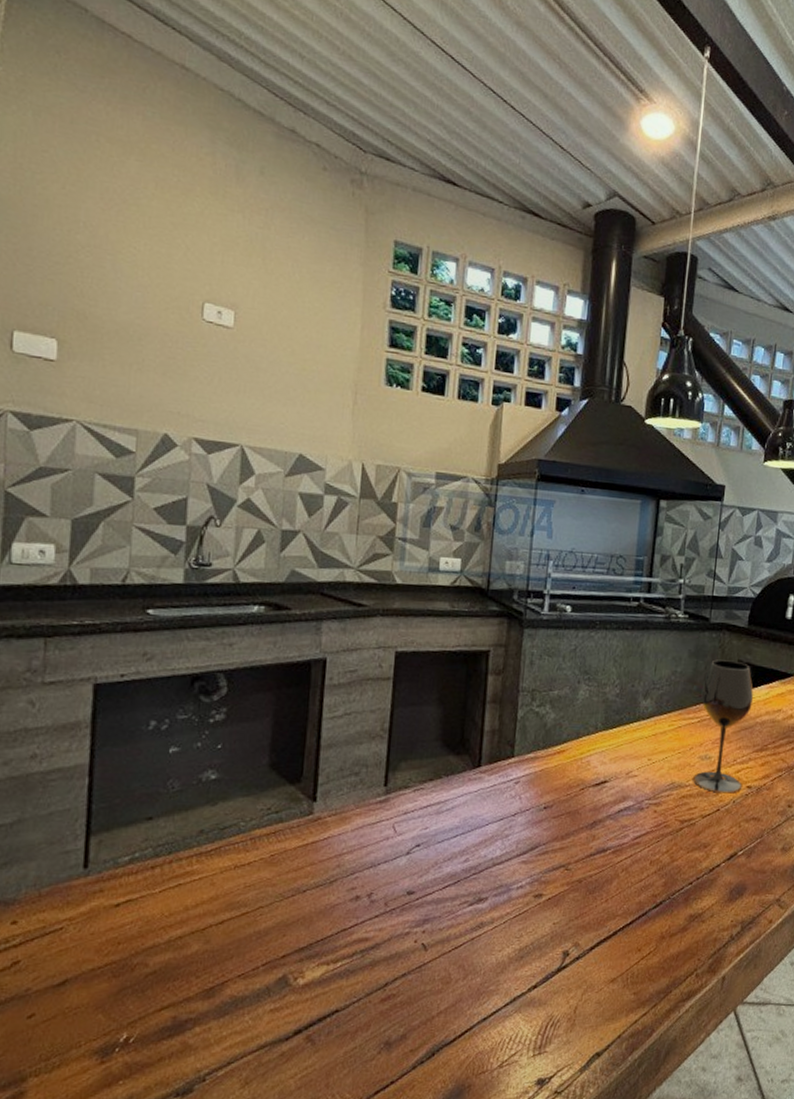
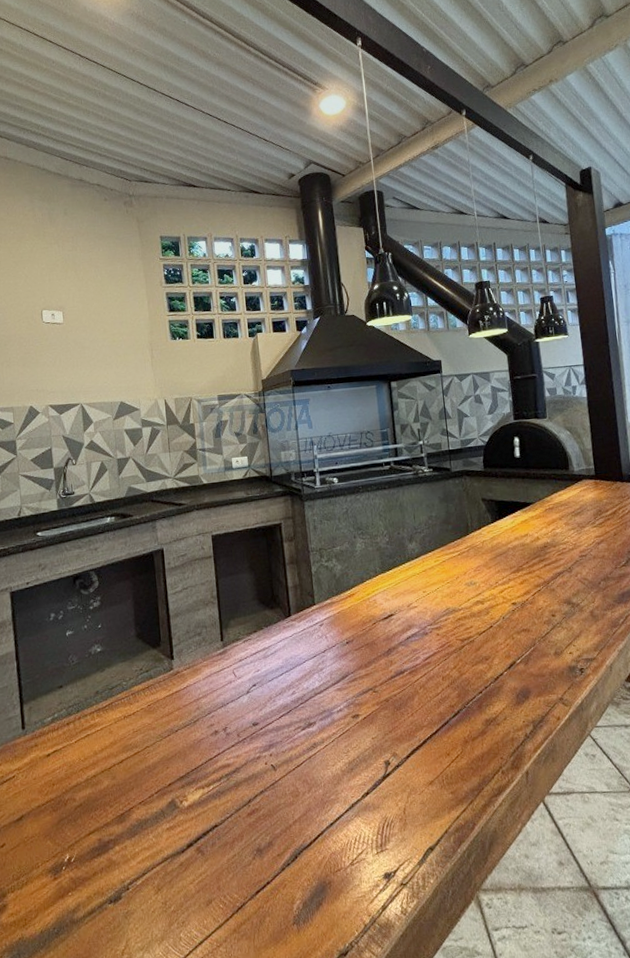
wineglass: present [693,659,753,794] -> none [456,499,508,612]

